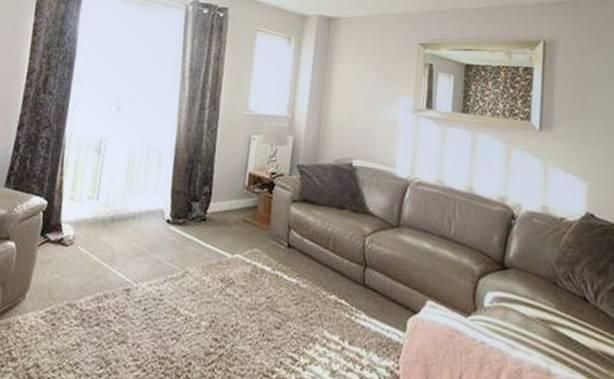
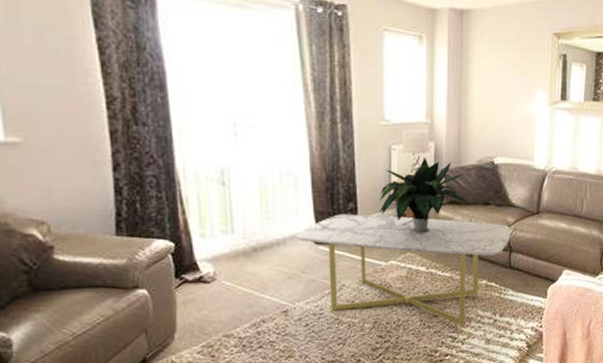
coffee table: none [151,196,366,348] -> present [296,213,510,327]
potted plant: none [231,150,322,230] -> present [379,157,468,233]

